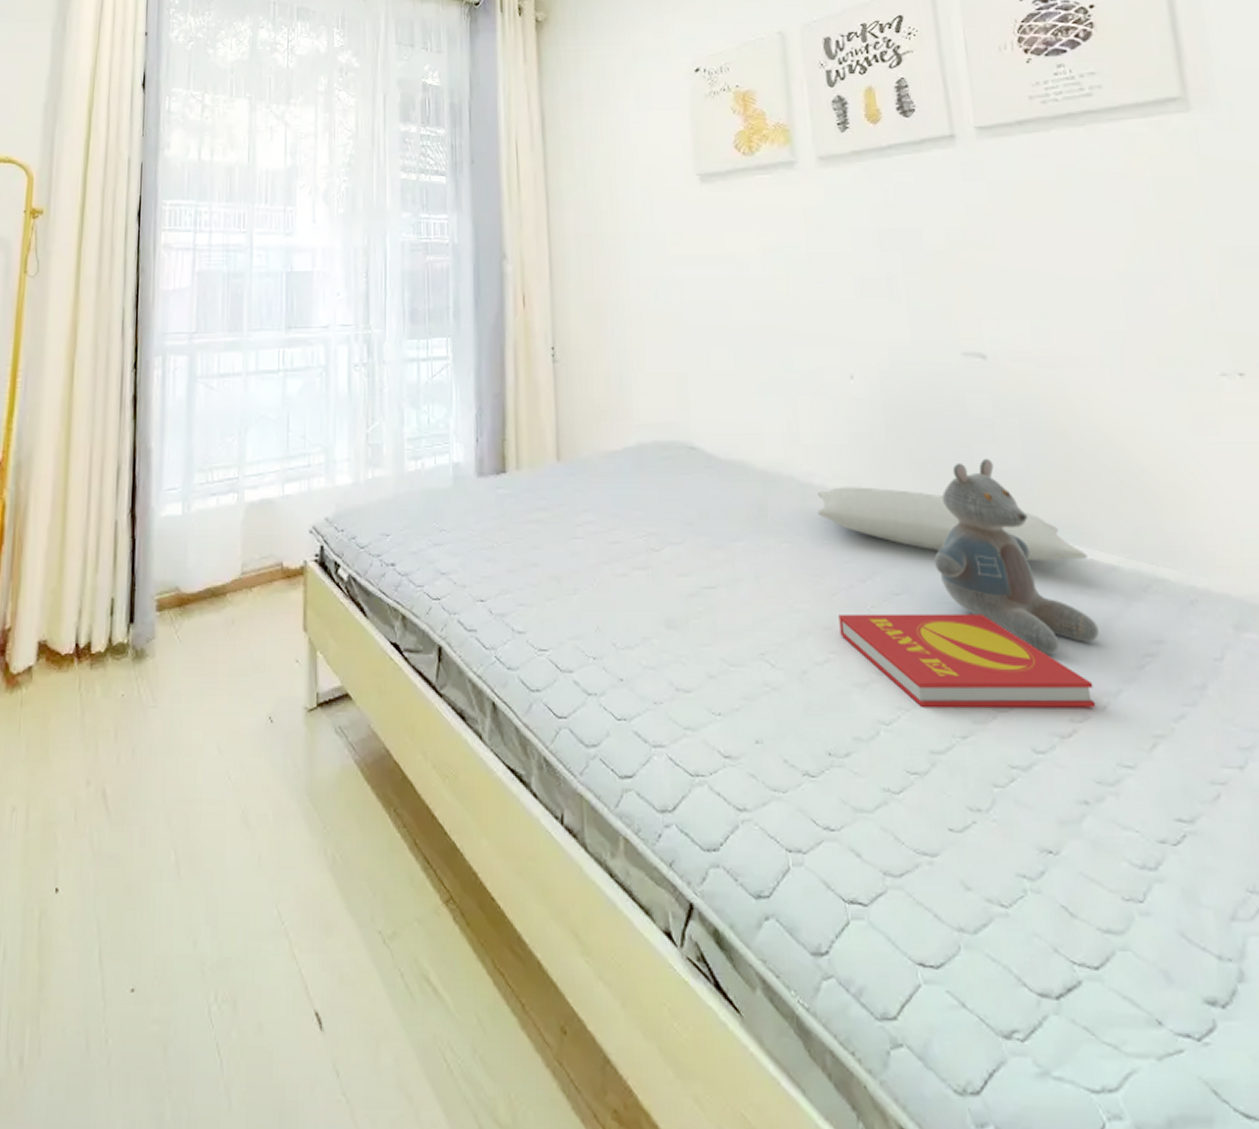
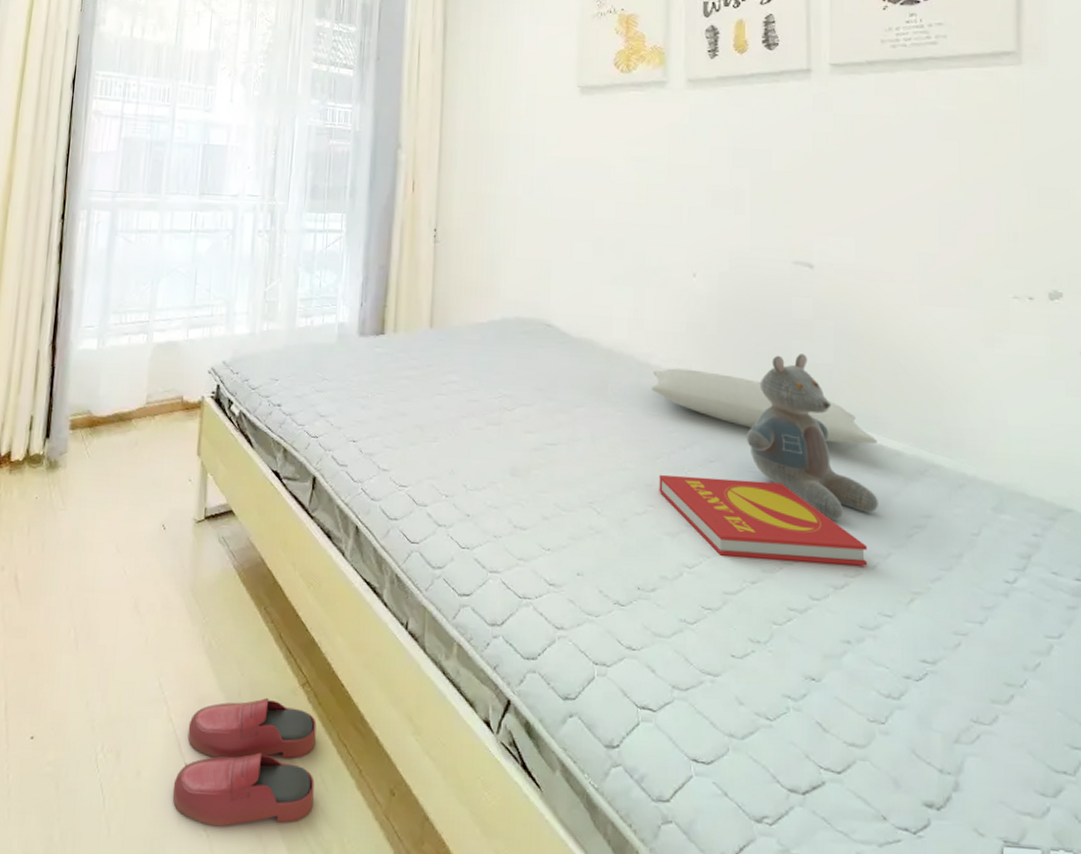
slippers: none [302,920,470,1088] -> present [172,697,317,827]

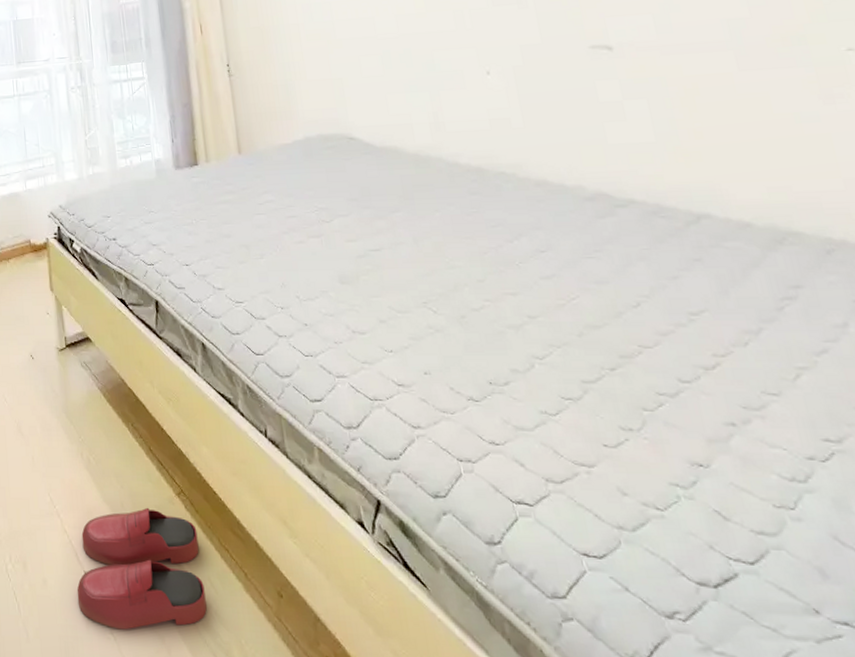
pillow: present [652,368,878,444] -> none [464,163,722,220]
book: present [659,474,868,566] -> none [490,266,738,344]
stuffed animal: present [747,354,878,520] -> none [575,135,737,299]

